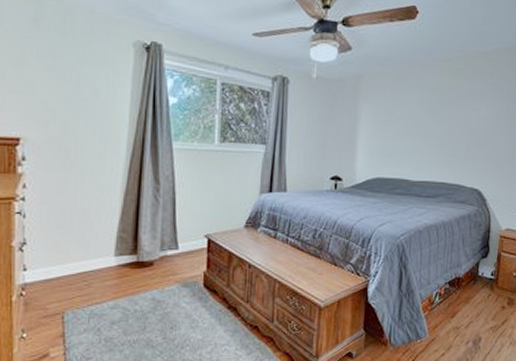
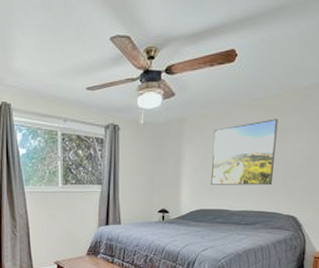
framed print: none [390,82,461,155] -> present [211,119,278,186]

